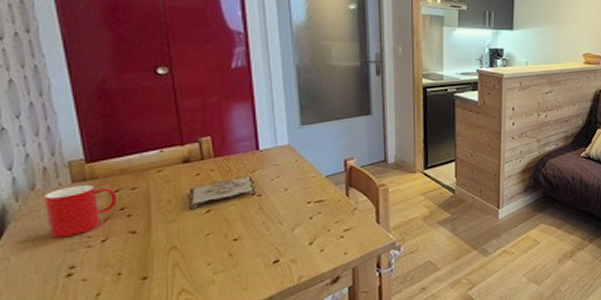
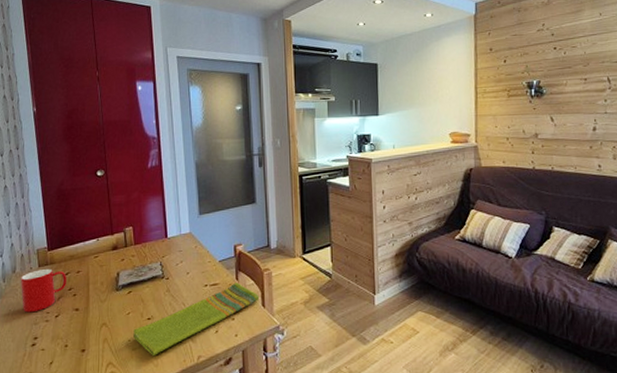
dish towel: none [215,199,374,279] -> present [133,282,260,356]

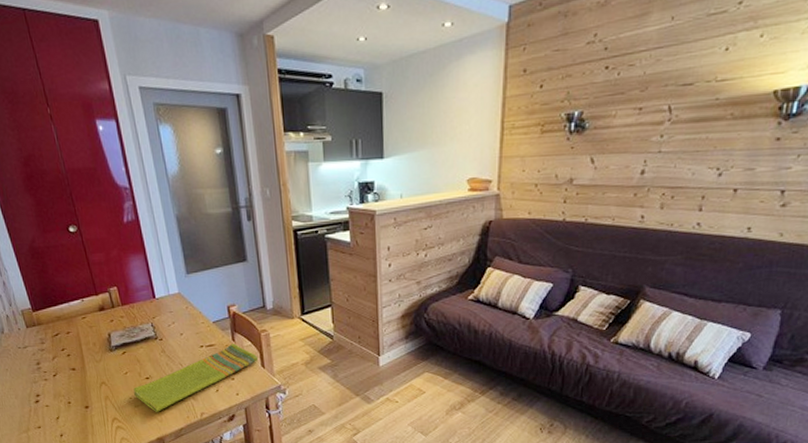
cup: present [20,268,67,313] -> none [10,329,59,372]

